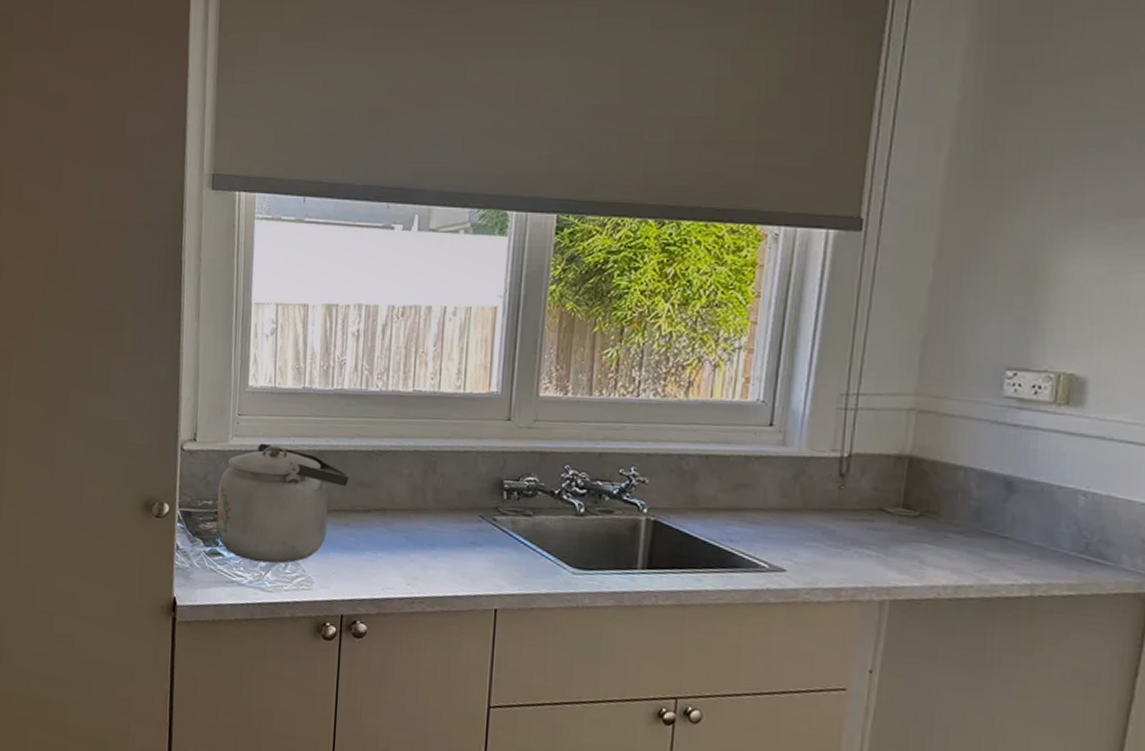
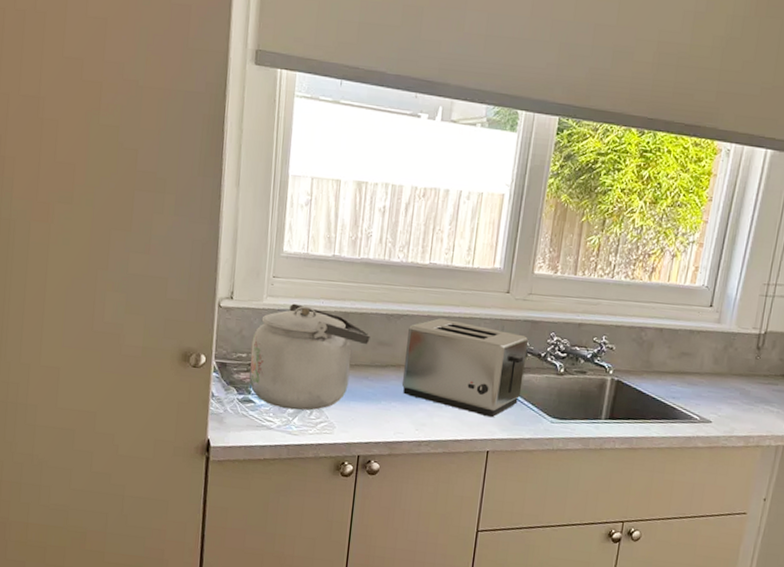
toaster: none [388,453,538,569] -> present [401,318,529,418]

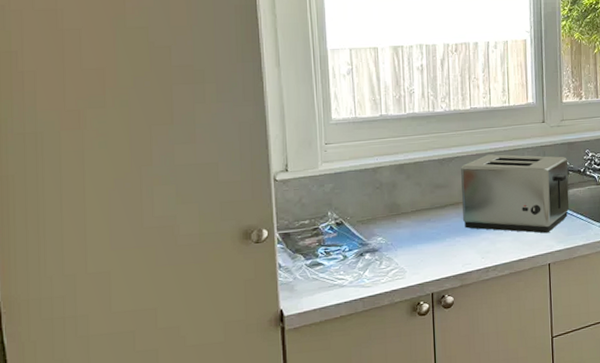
kettle: present [248,303,371,411] -> none [312,165,427,265]

